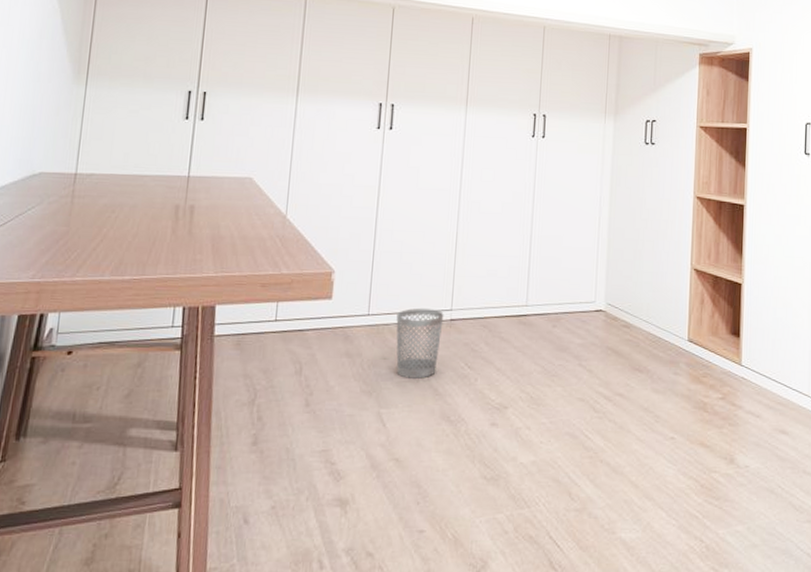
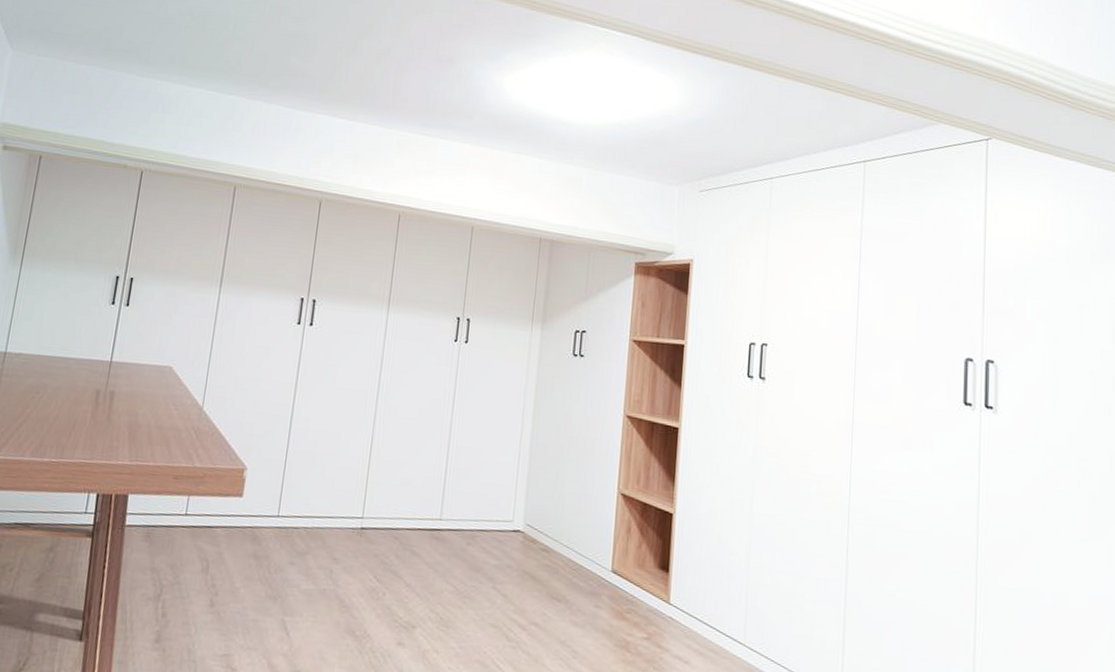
wastebasket: present [396,308,444,379] -> none [303,513,355,588]

